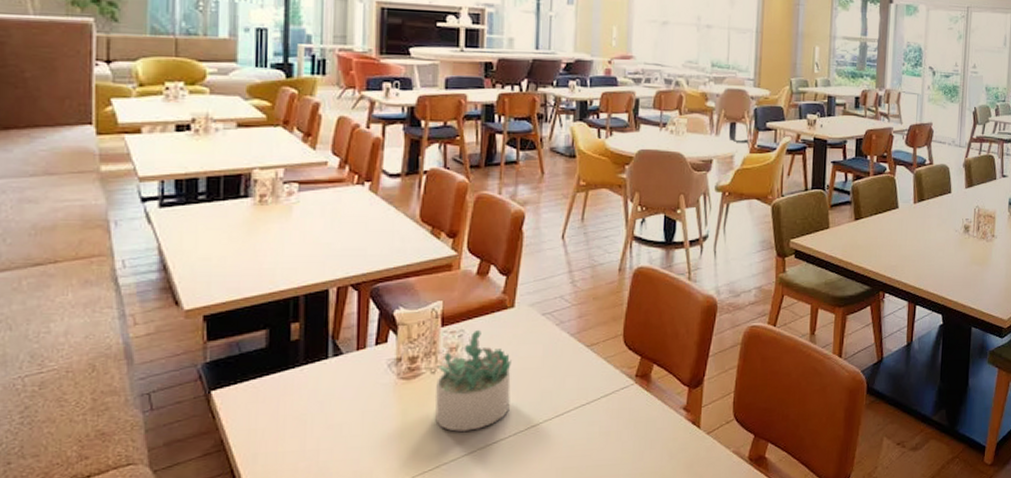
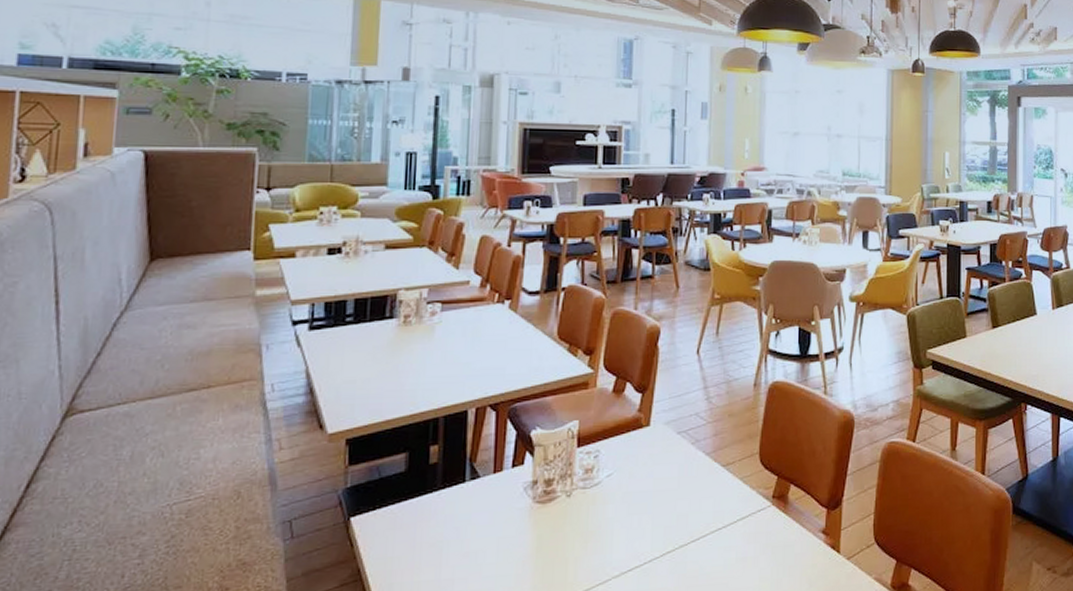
succulent plant: present [435,329,512,432] -> none [570,449,647,559]

